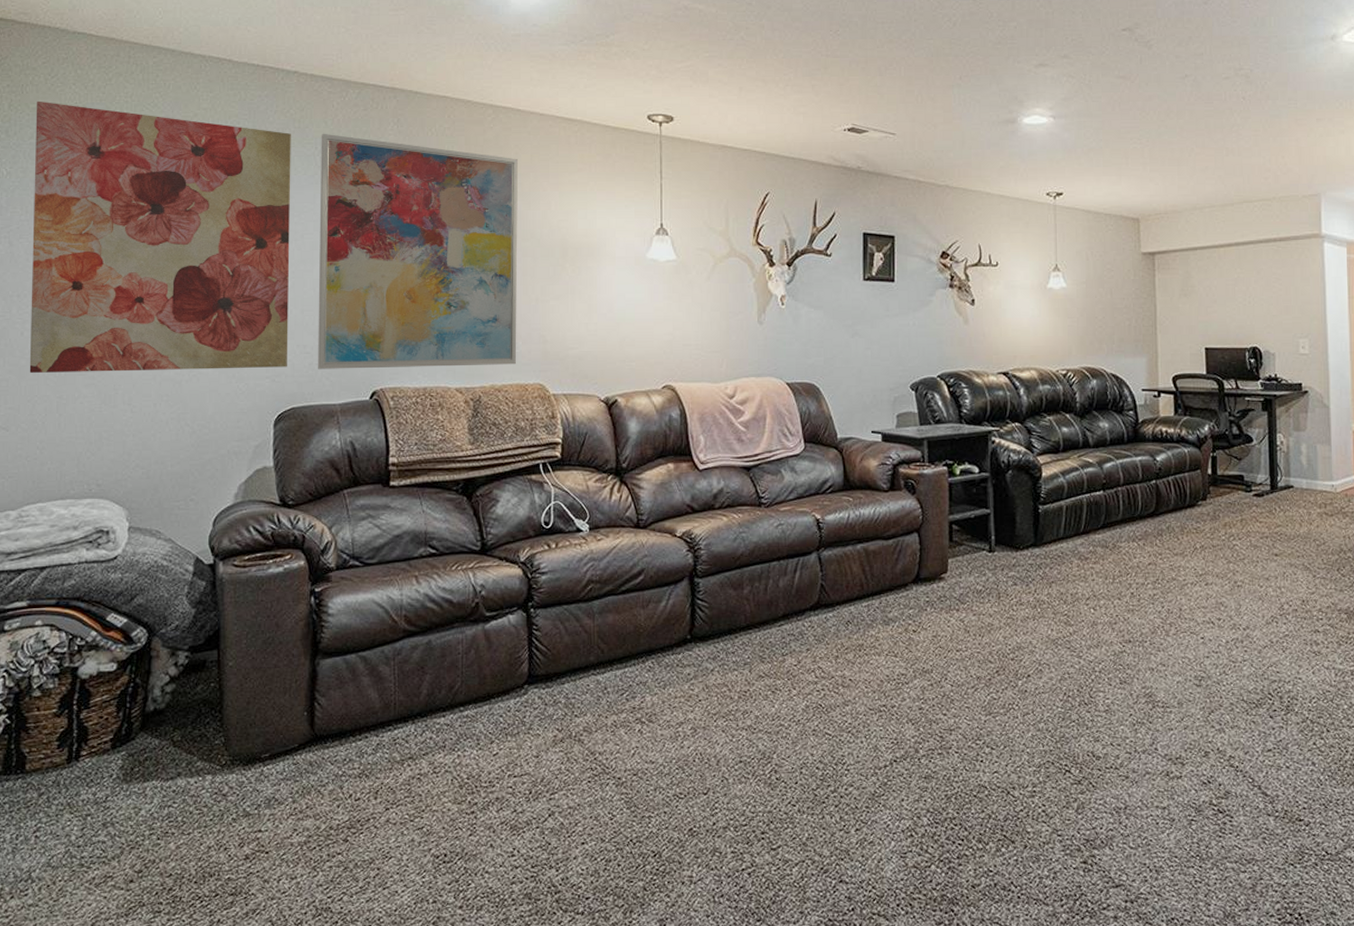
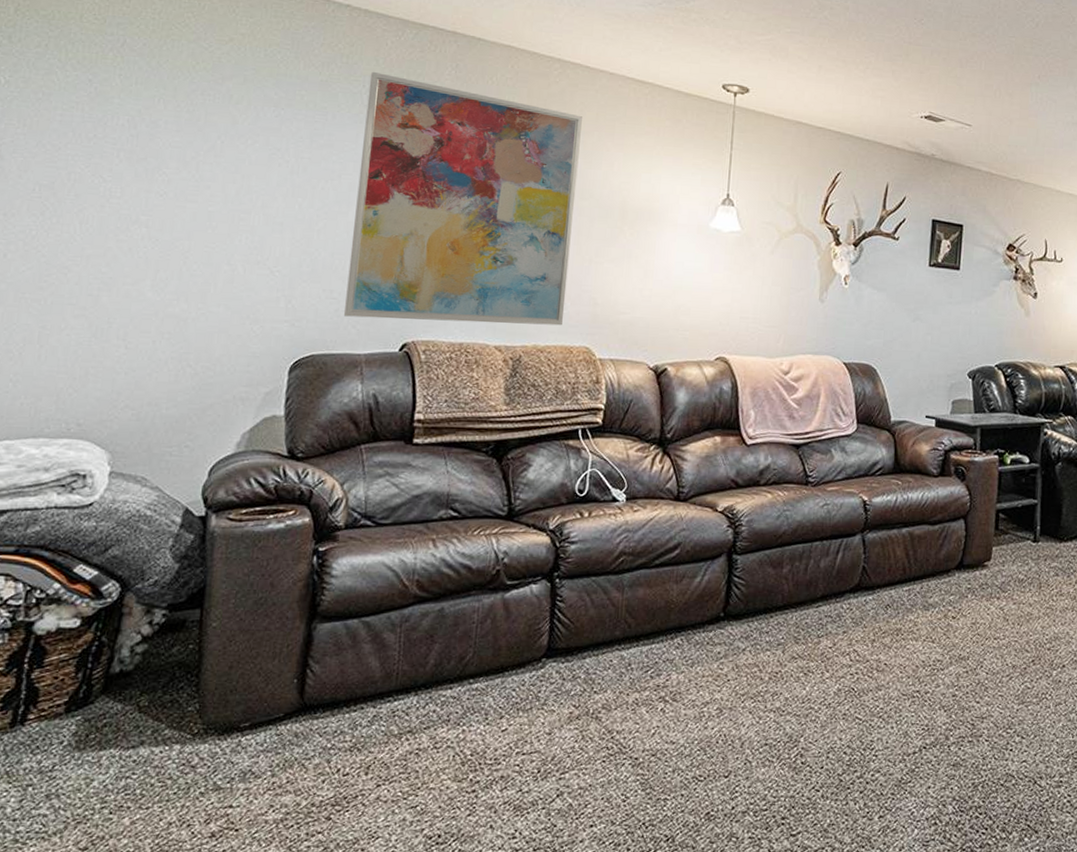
wall art: present [29,101,291,374] -> none [9,8,337,312]

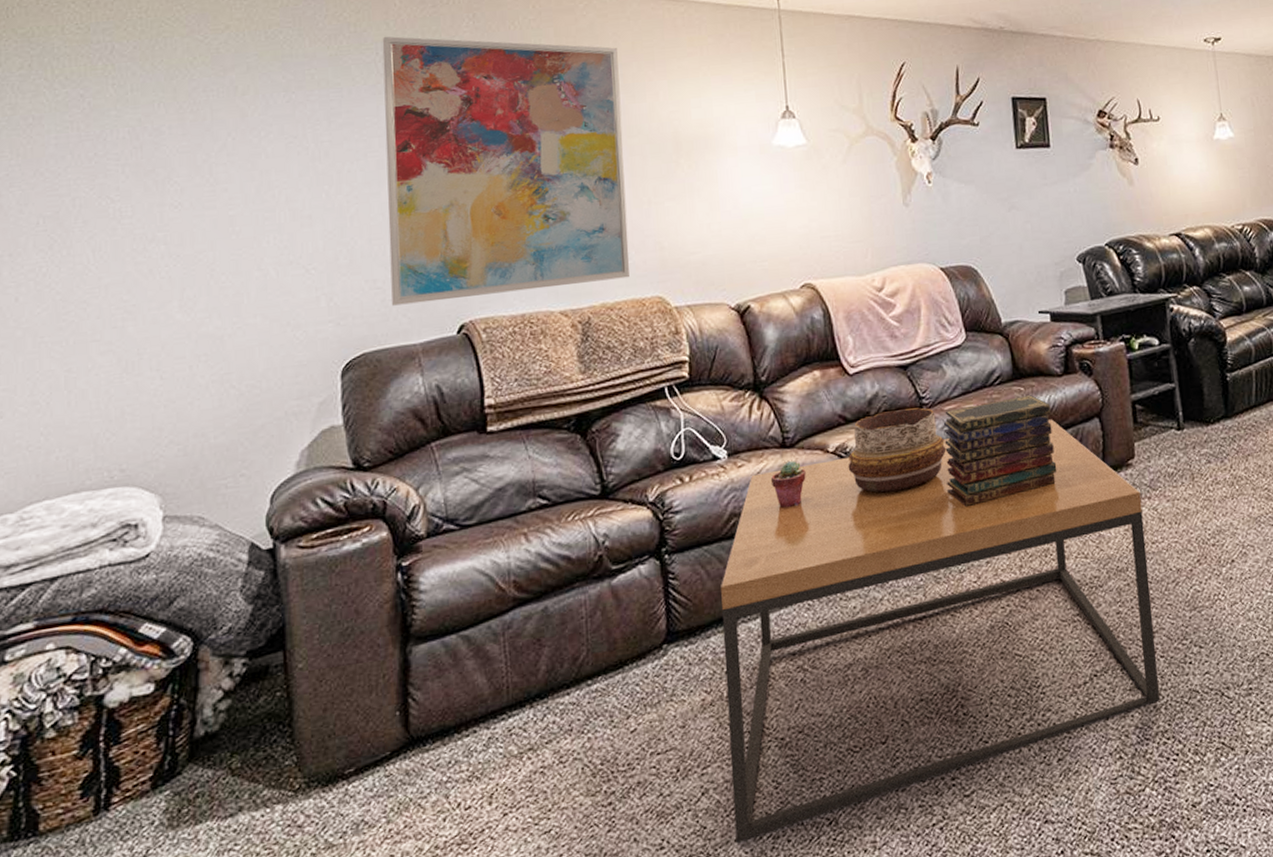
coffee table: none [581,514,991,844] -> present [721,419,1160,843]
potted succulent: none [661,512,694,555] -> present [770,460,806,508]
decorative bowl: none [732,483,824,556] -> present [848,407,947,493]
book stack: none [818,489,923,580] -> present [943,395,1057,508]

